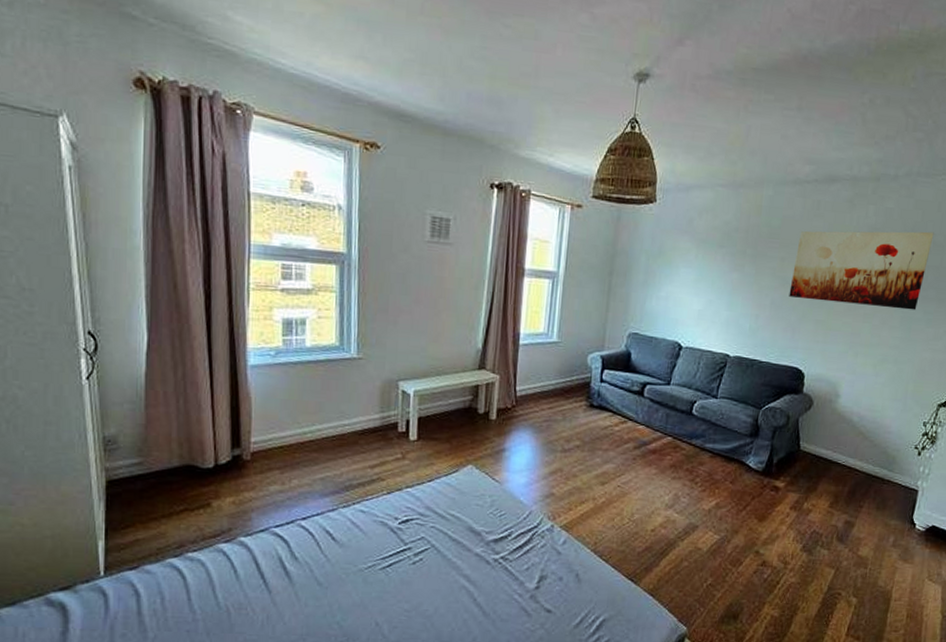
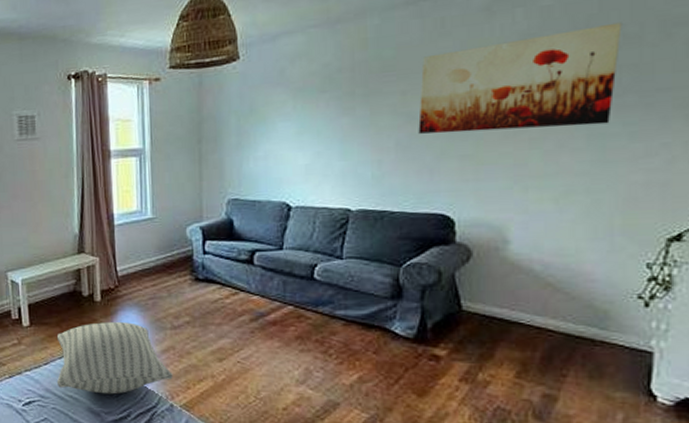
pillow: none [439,441,557,514] -> present [56,322,173,394]

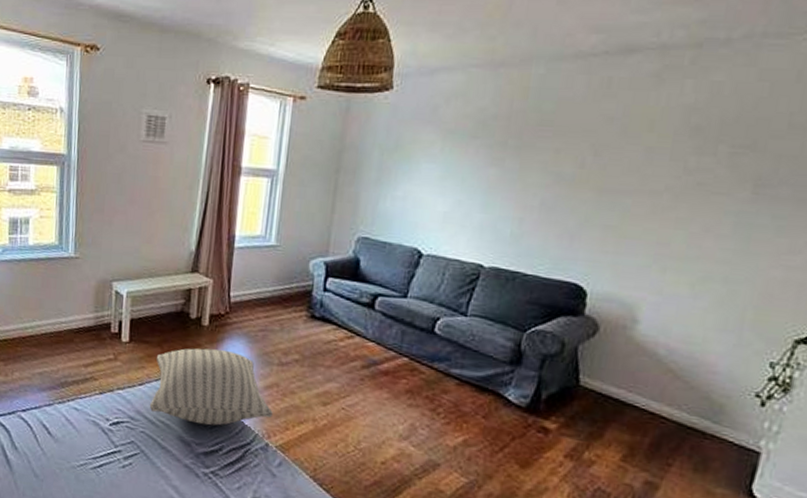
wall art: present [418,22,622,134] -> none [565,109,790,214]

